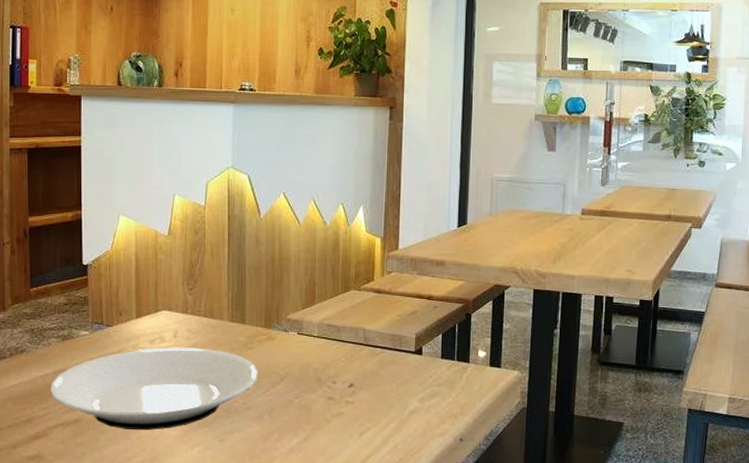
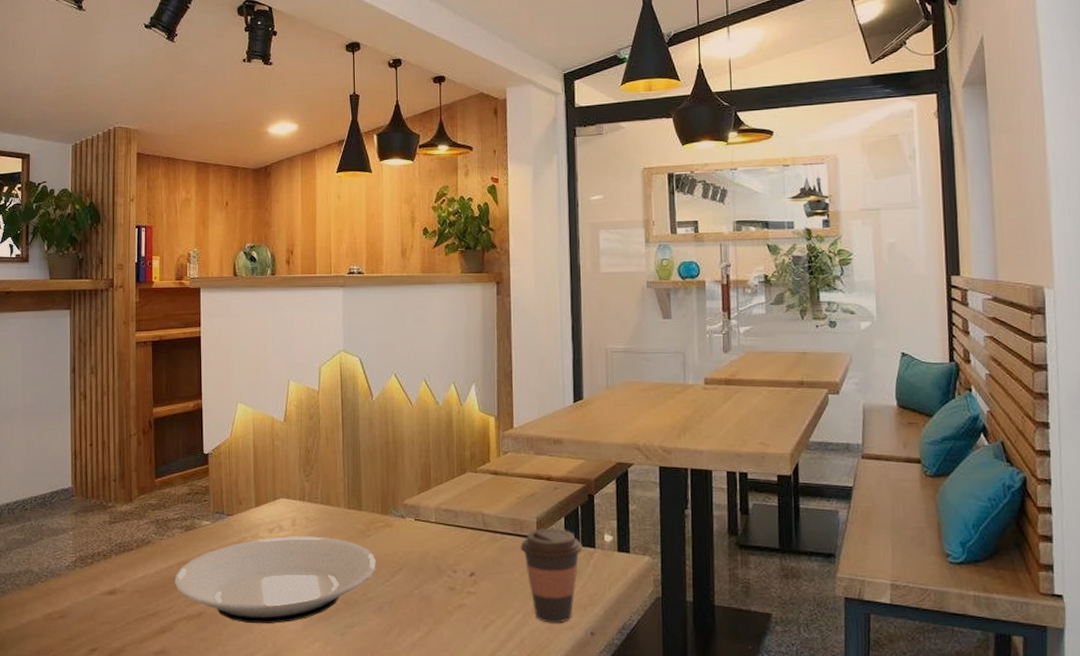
coffee cup: none [398,344,457,431] -> present [520,529,583,623]

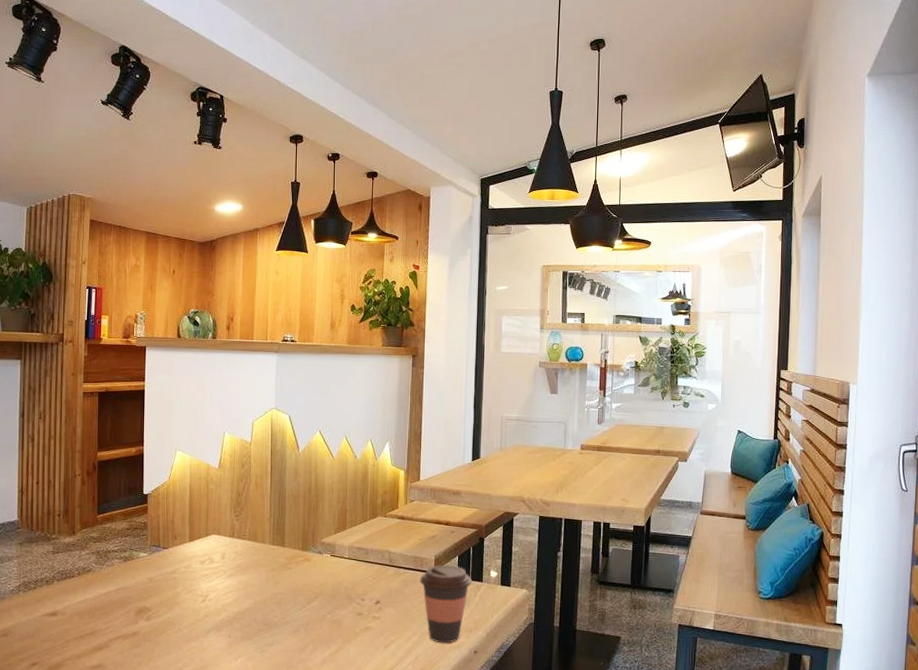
plate: present [175,536,377,624] -> none [112,567,296,643]

